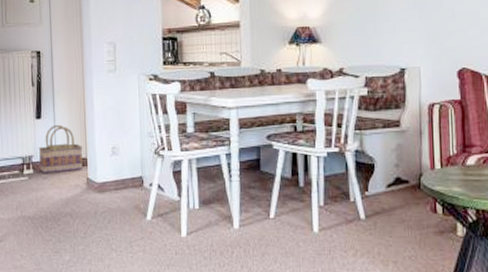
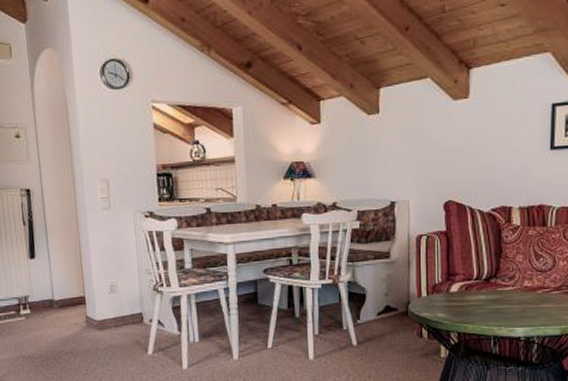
basket: present [38,124,83,174] -> none [34,264,81,314]

